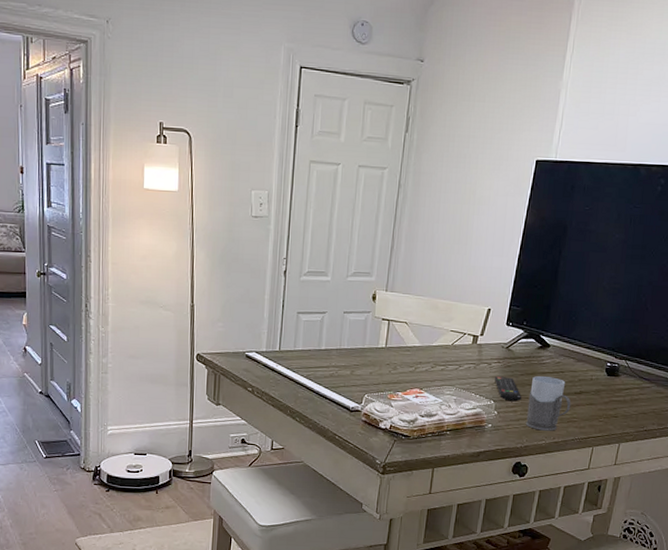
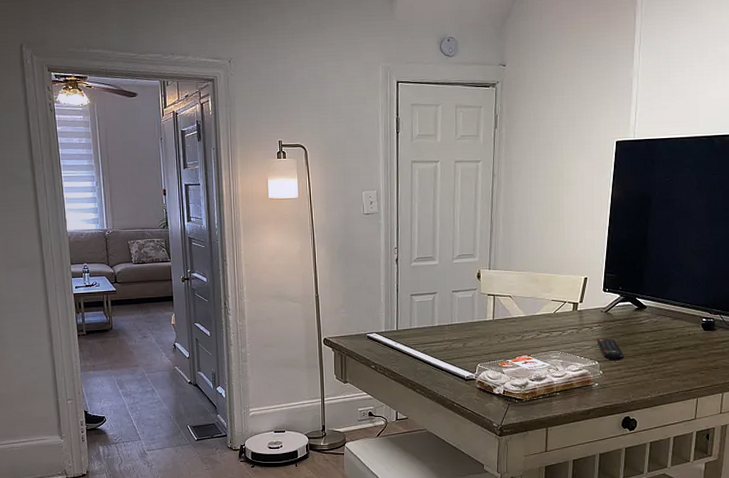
mug: present [526,376,571,431] -> none [631,335,672,386]

